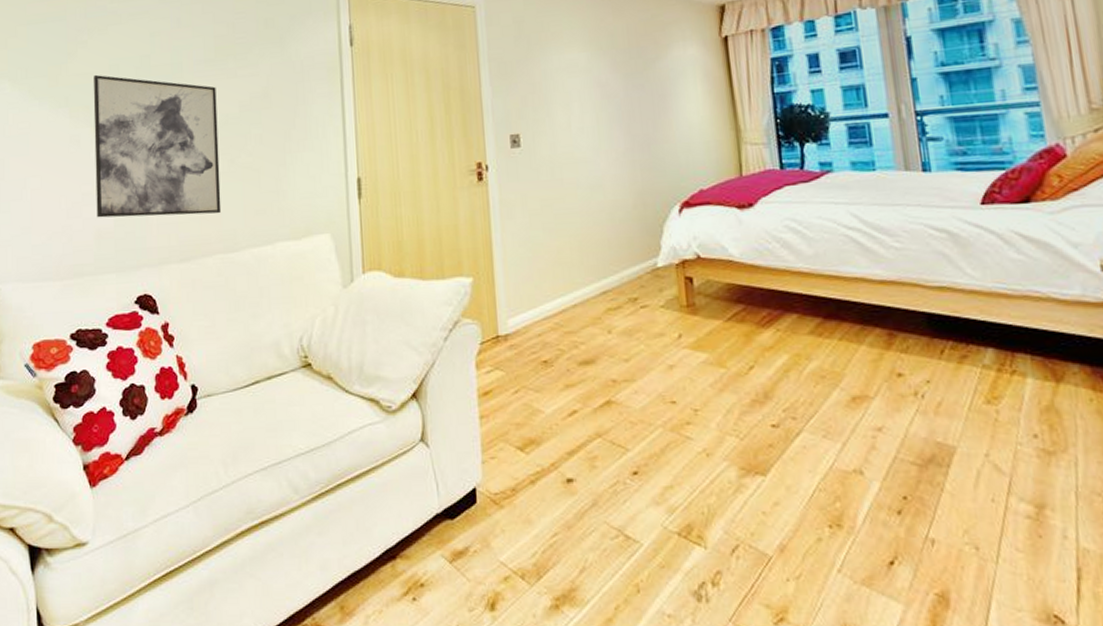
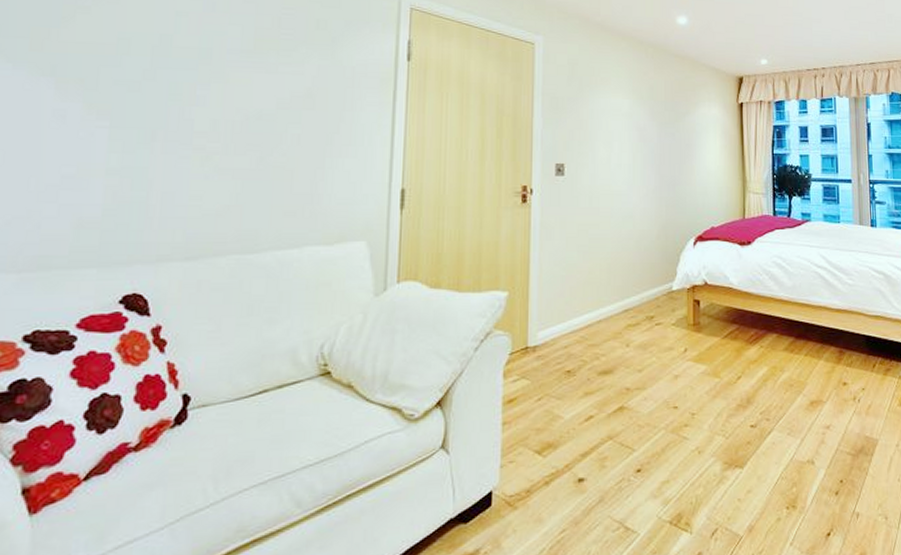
wall art: present [93,74,222,218] -> none [79,45,251,212]

